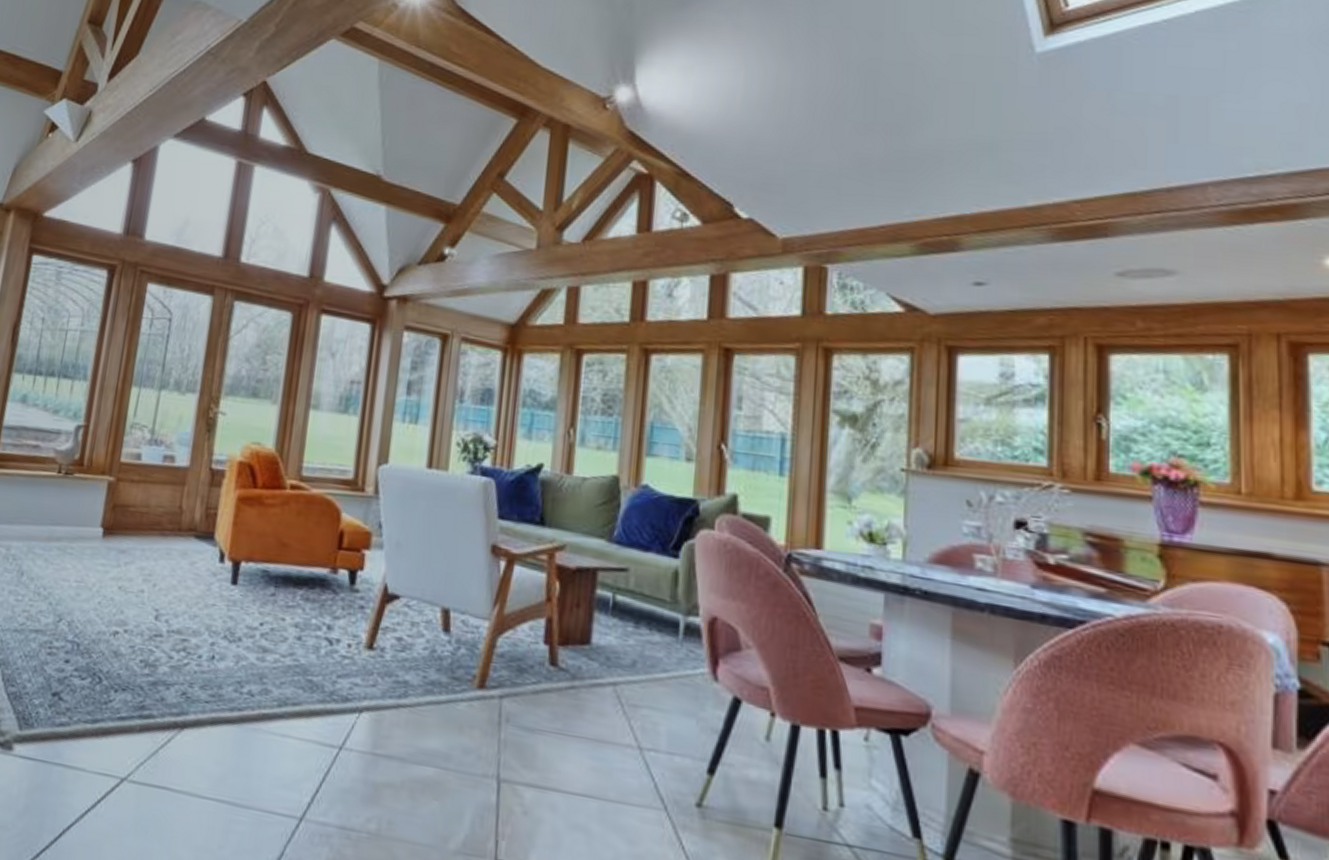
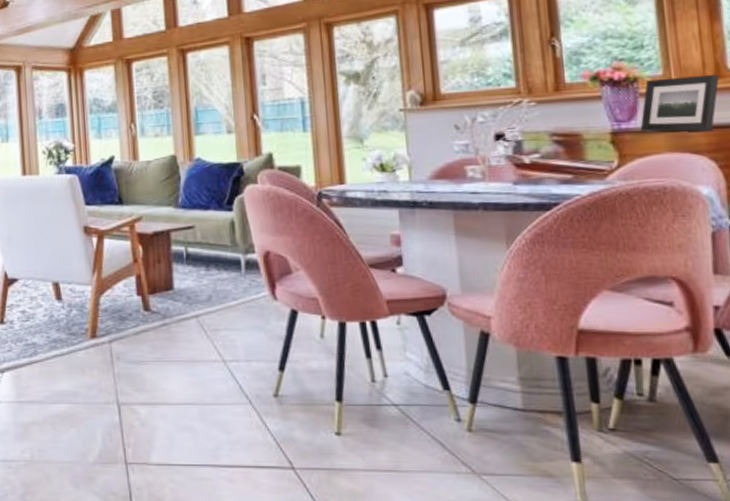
picture frame: none [1196,487,1300,566] -> present [640,74,719,132]

